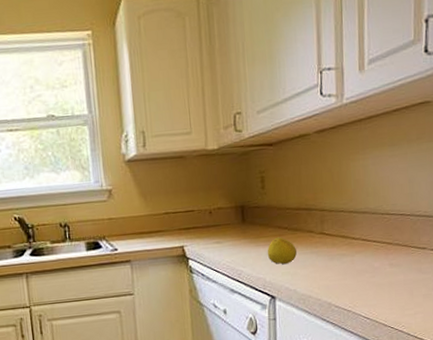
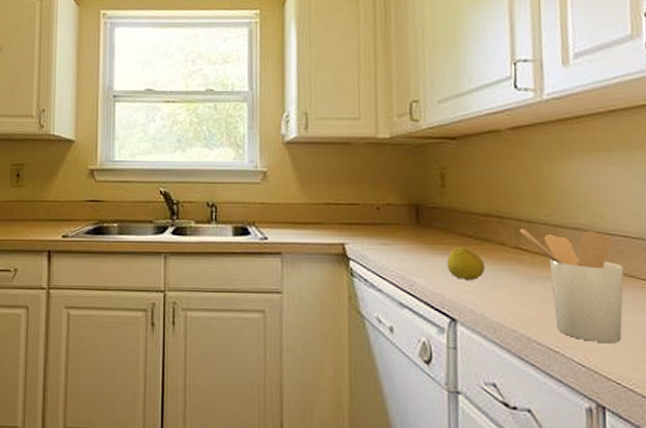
utensil holder: none [324,212,400,300] -> present [520,228,624,344]

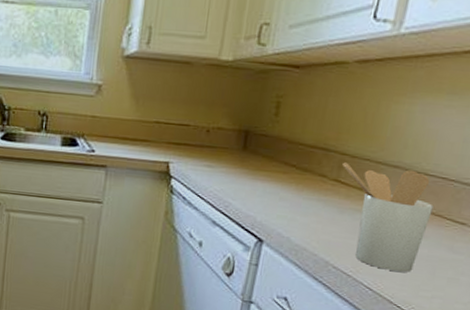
lemon: present [446,246,486,280] -> none [264,174,302,206]

